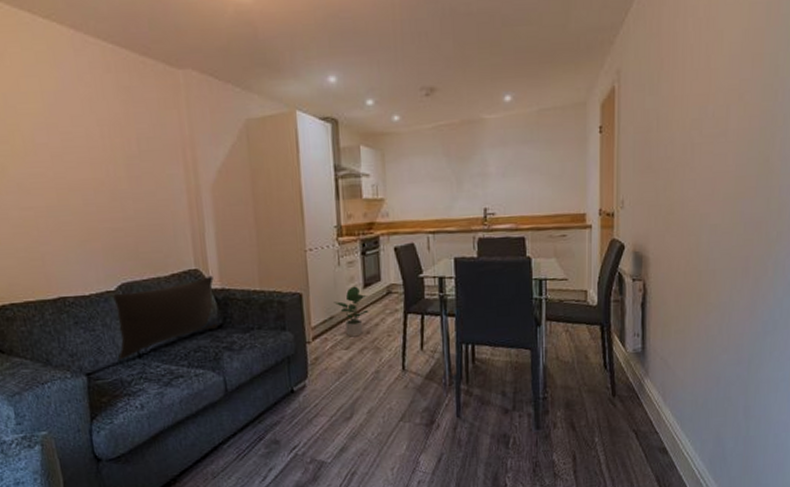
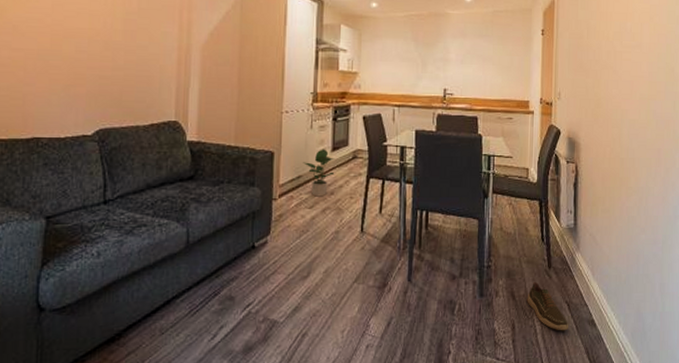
pillow: present [113,275,219,361] -> none [83,128,191,205]
shoe: none [589,411,636,460] -> present [527,282,568,331]

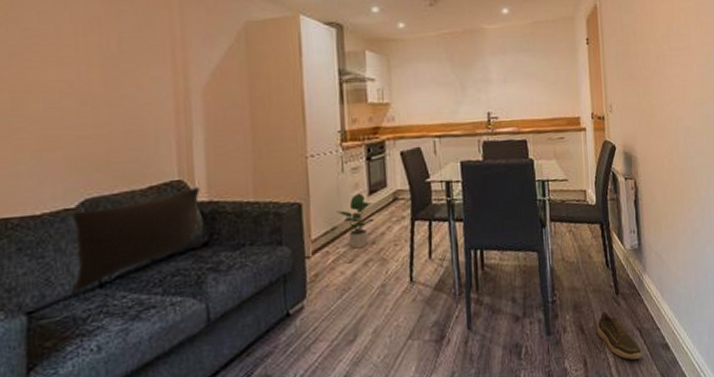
pillow: none [83,128,191,205] -> present [72,186,203,293]

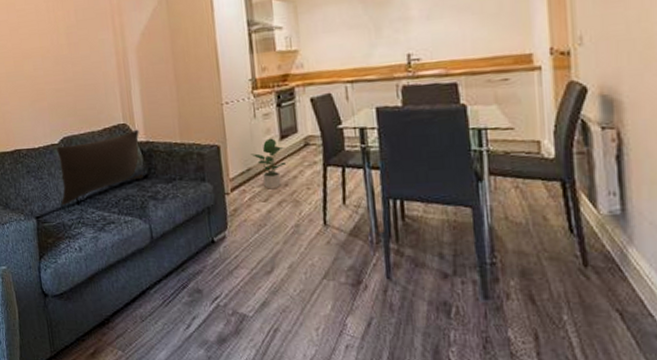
shoe: present [597,311,642,360] -> none [553,284,623,347]

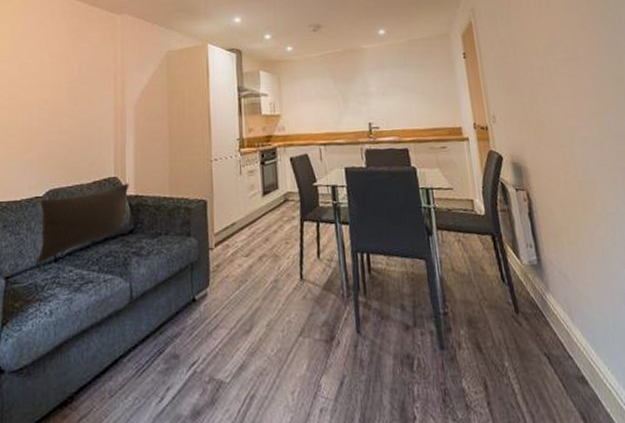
potted plant: present [251,138,287,190] -> none [235,194,268,244]

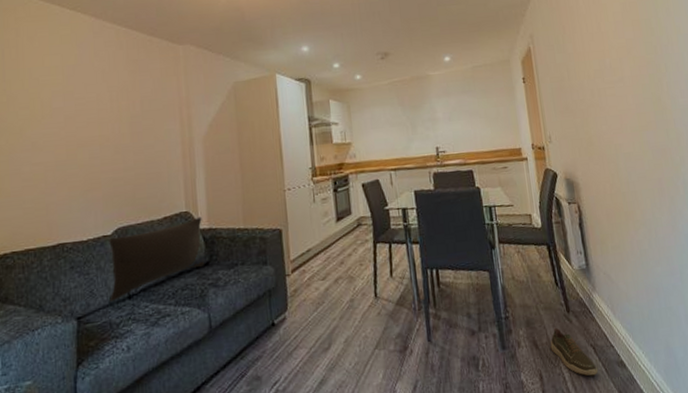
shoe: none [496,331,554,391] -> present [550,328,598,376]

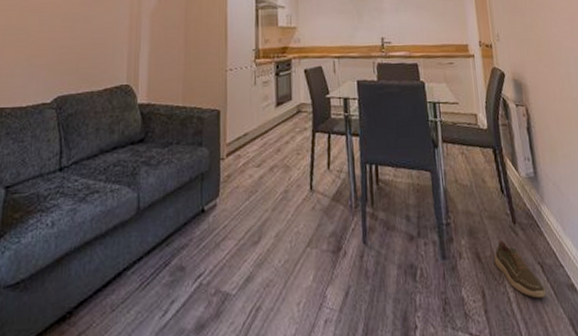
pillow: present [109,216,205,303] -> none [40,91,142,173]

